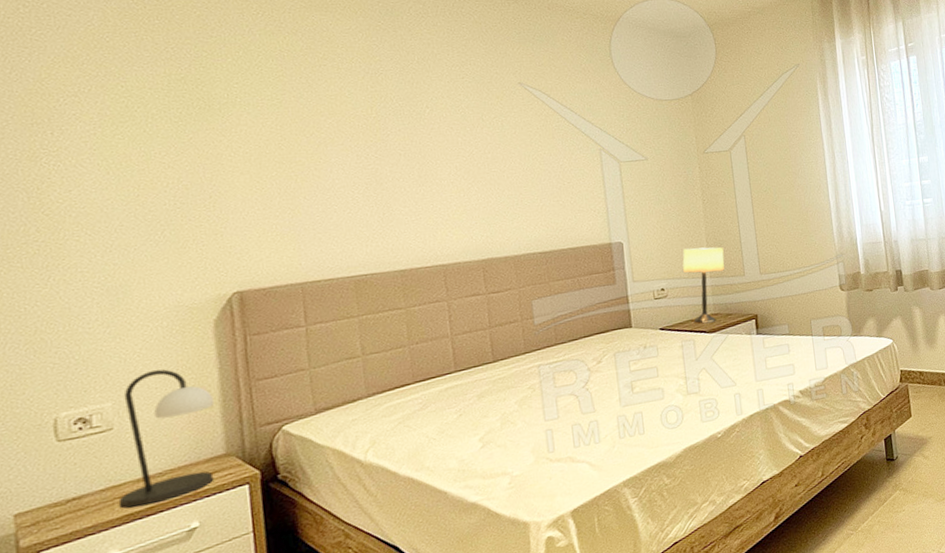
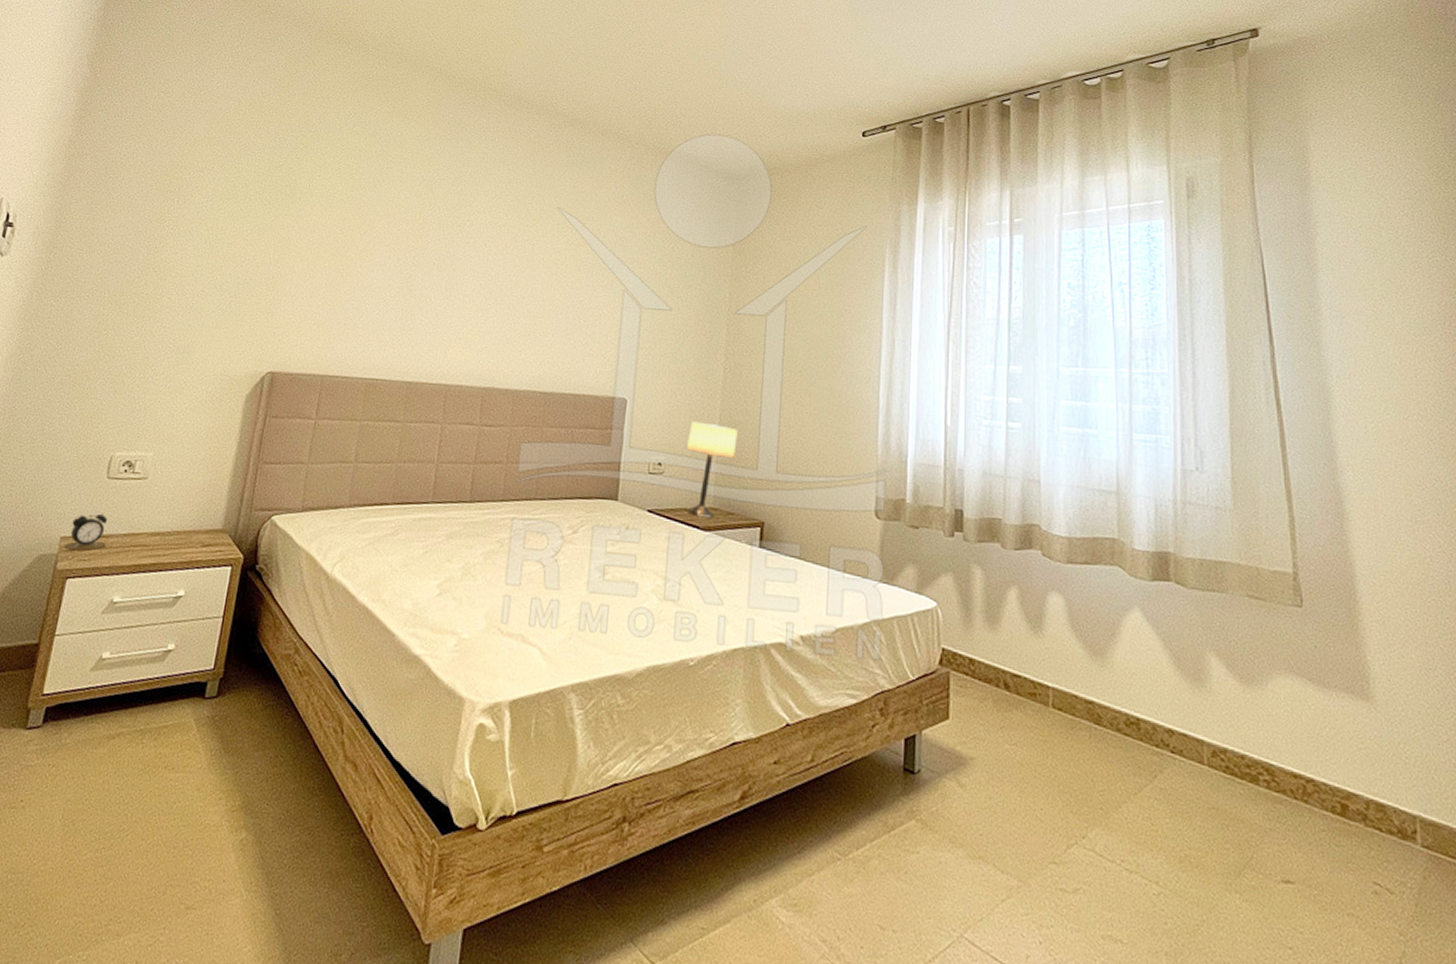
alarm clock: none [23,476,79,526] -> present [65,511,108,551]
table lamp: present [120,369,215,509] -> none [133,431,227,562]

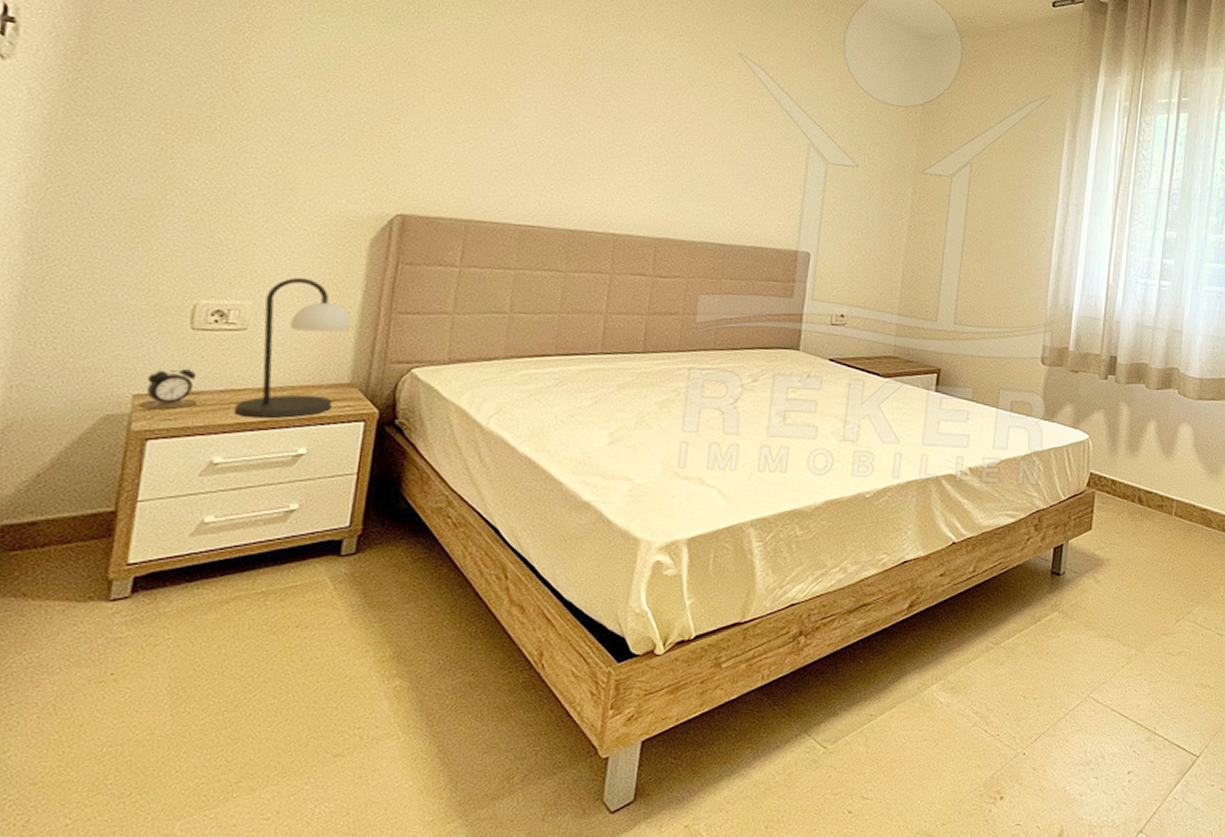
table lamp: none [133,431,227,562] -> present [235,278,352,419]
table lamp: present [686,421,738,518] -> none [868,275,920,366]

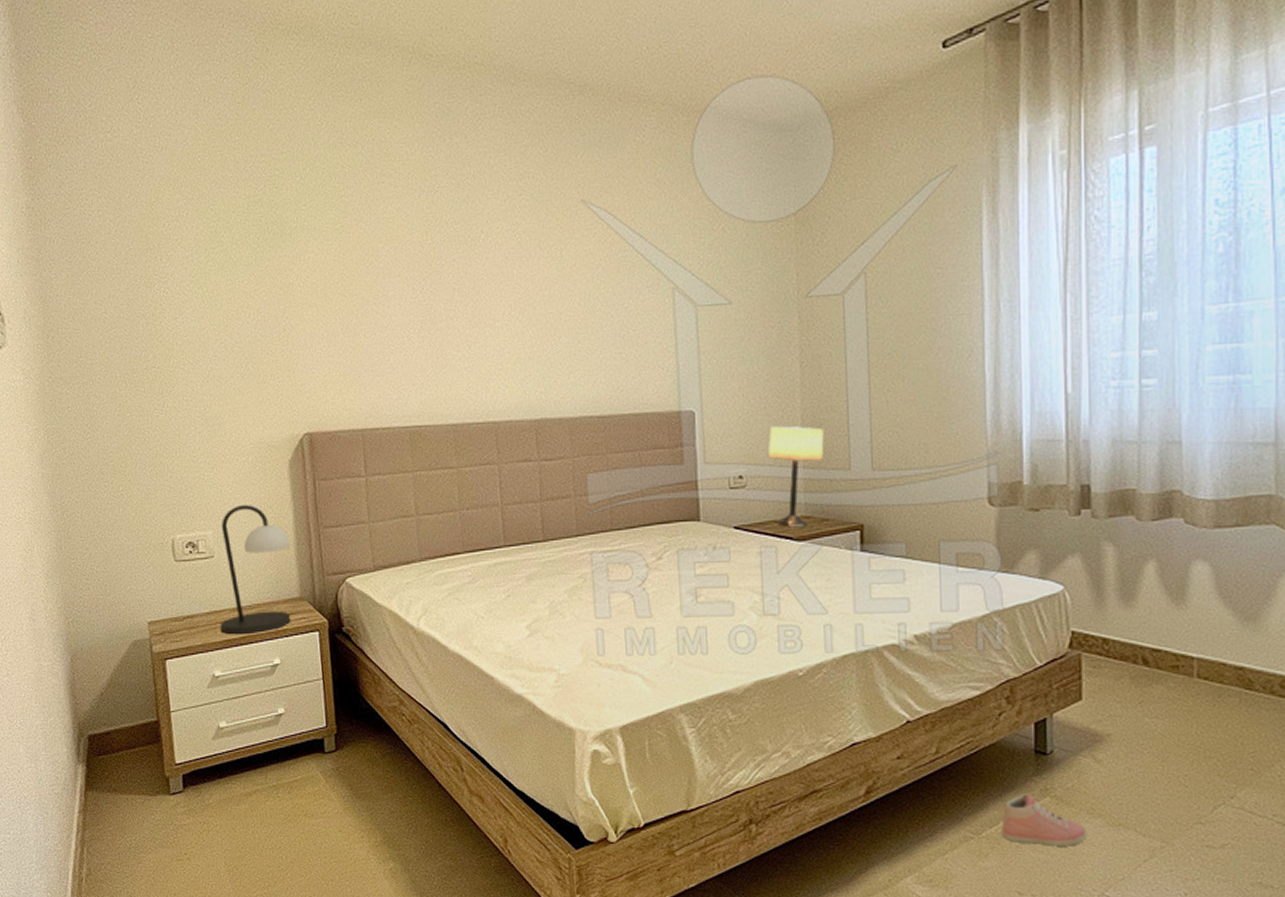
alarm clock: present [140,365,197,410] -> none [154,594,192,634]
table lamp: none [868,275,920,366] -> present [767,426,824,528]
sneaker: none [1016,608,1083,655] -> present [1001,793,1087,846]

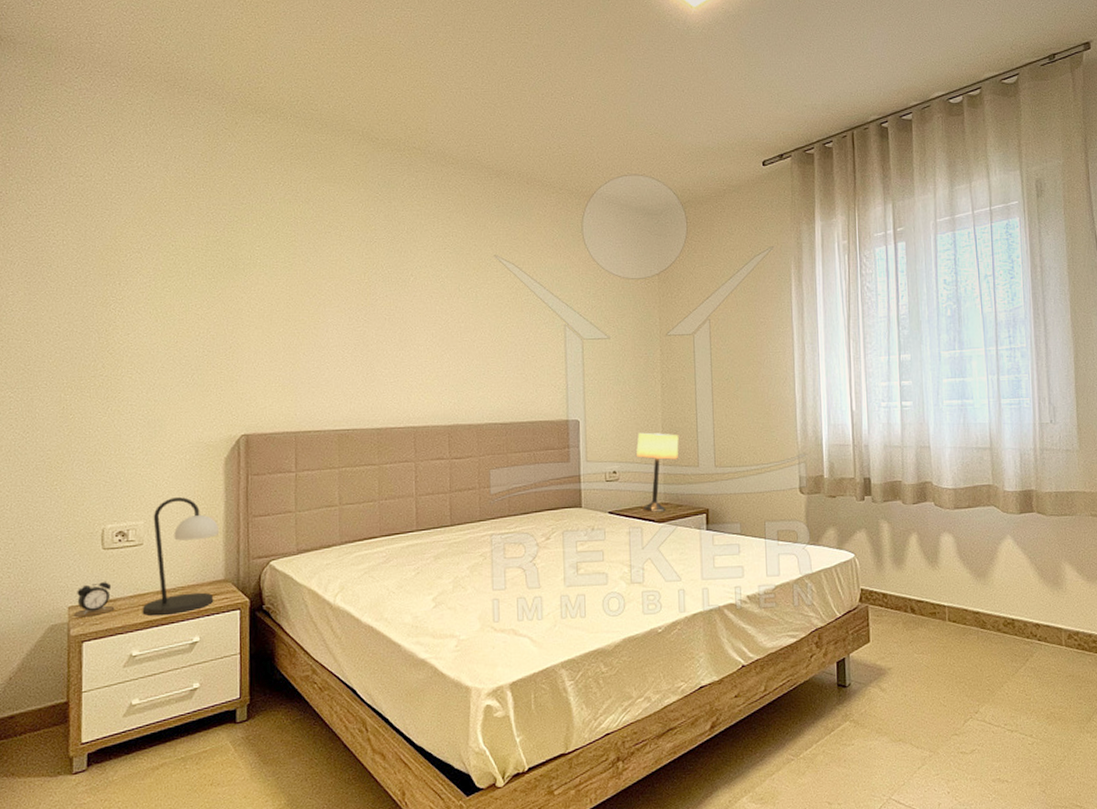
alarm clock: none [154,594,192,634] -> present [74,579,114,618]
sneaker: present [1001,793,1087,846] -> none [814,719,877,762]

